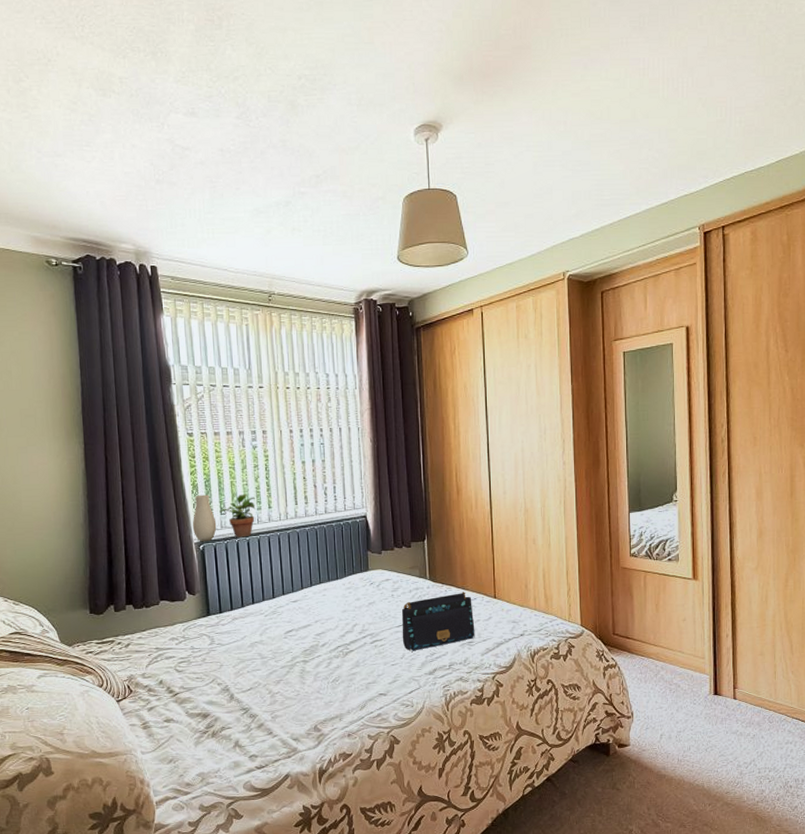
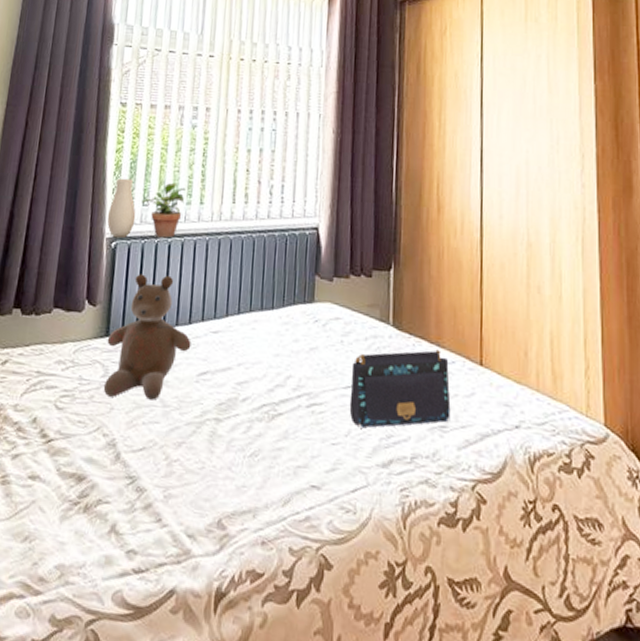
teddy bear: none [209,565,277,657] -> present [103,274,191,401]

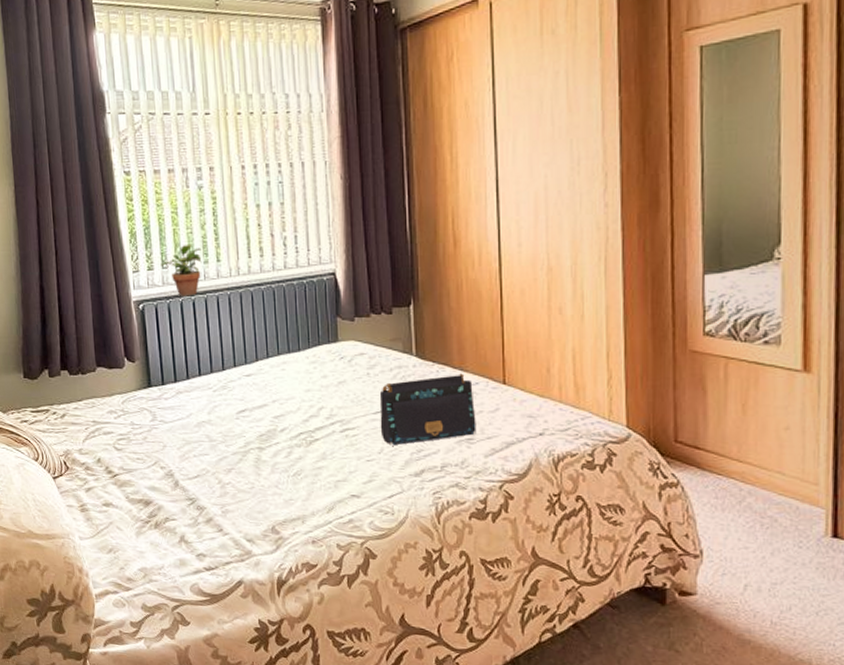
teddy bear: present [103,274,191,401] -> none [150,329,227,437]
vase: present [107,178,136,239] -> none [130,244,158,301]

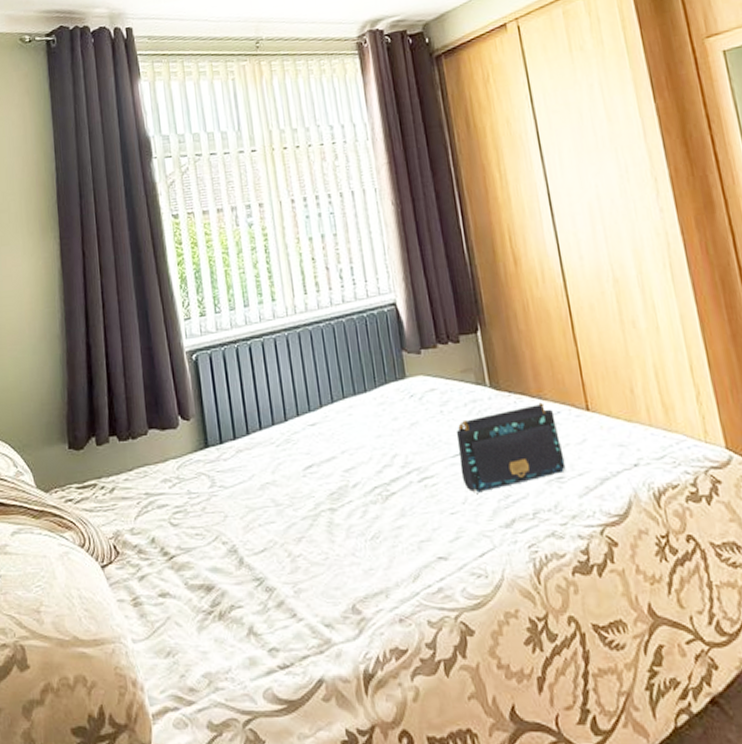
potted plant: present [161,243,202,296] -> none [213,284,257,342]

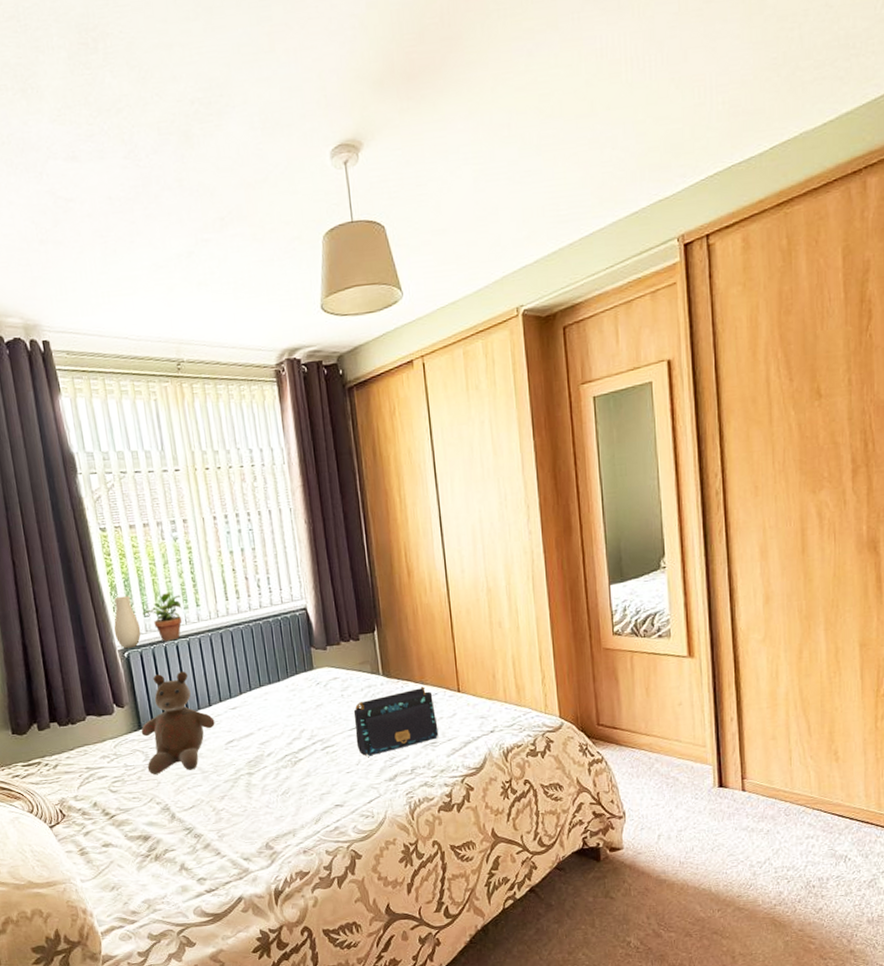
vase: none [182,289,211,350] -> present [114,595,141,649]
teddy bear: none [207,377,292,505] -> present [141,671,215,775]
potted plant: none [213,284,257,342] -> present [142,592,183,642]

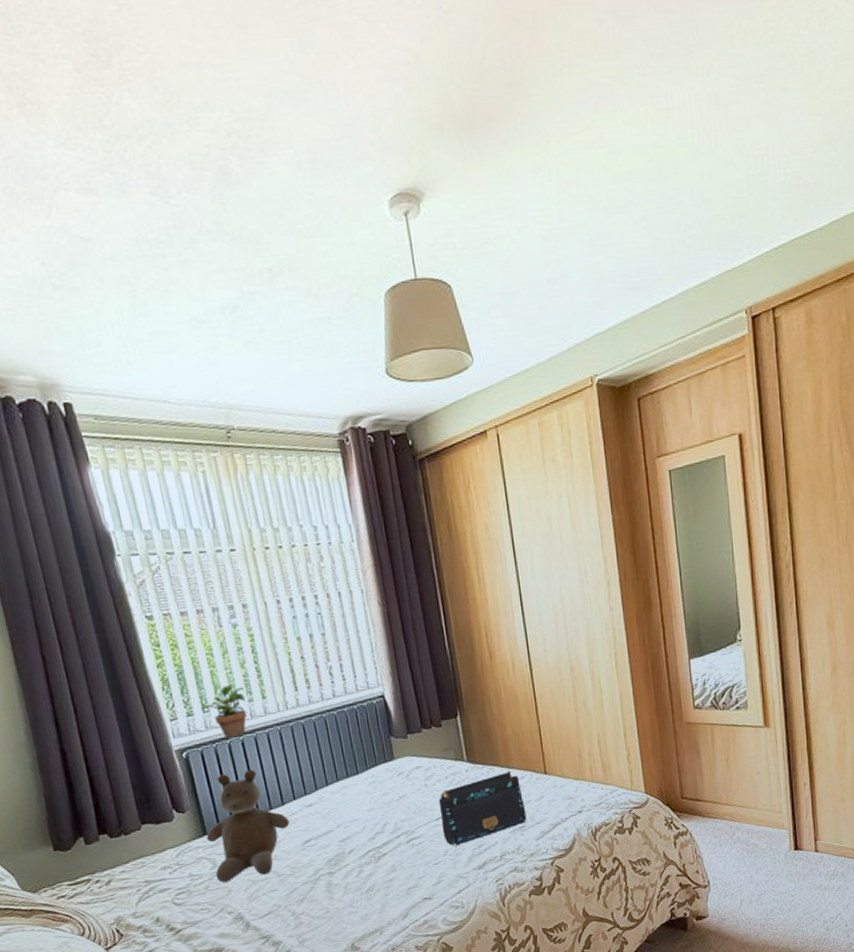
vase: present [114,595,141,649] -> none [167,690,201,749]

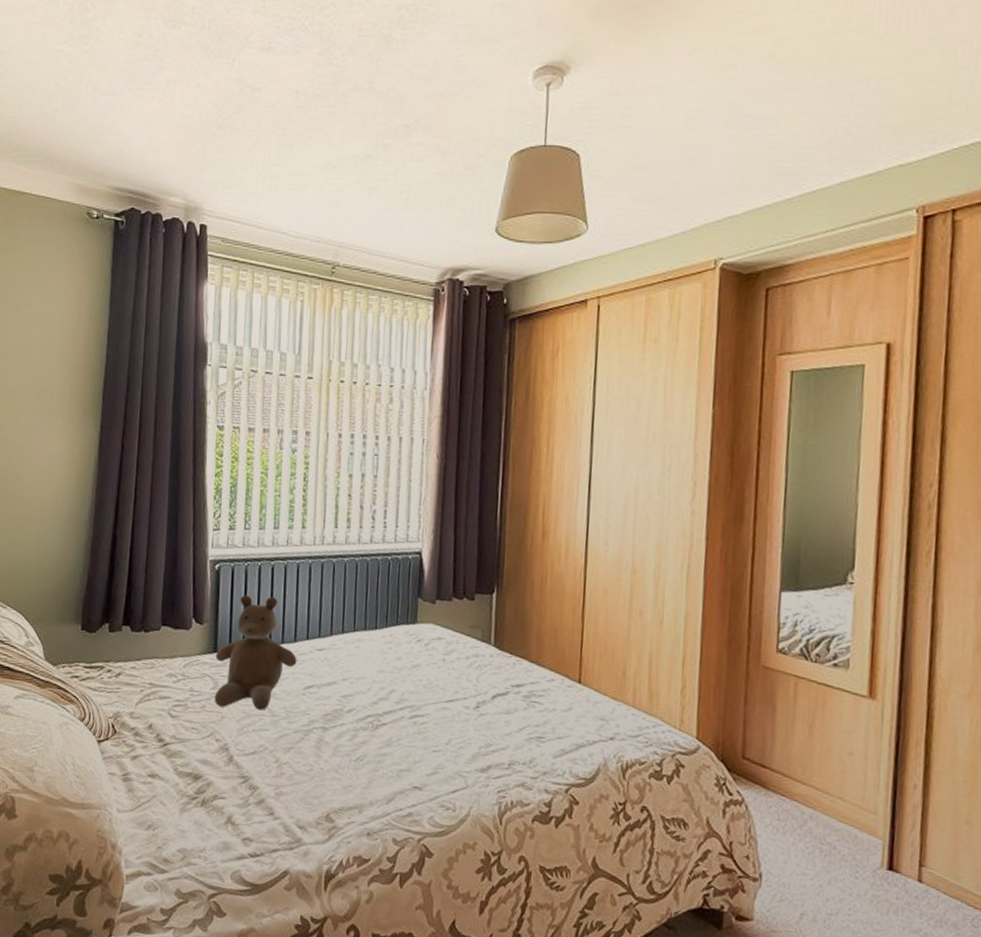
potted plant: present [201,684,248,739] -> none [243,507,287,561]
handbag: present [438,771,527,847] -> none [450,668,549,738]

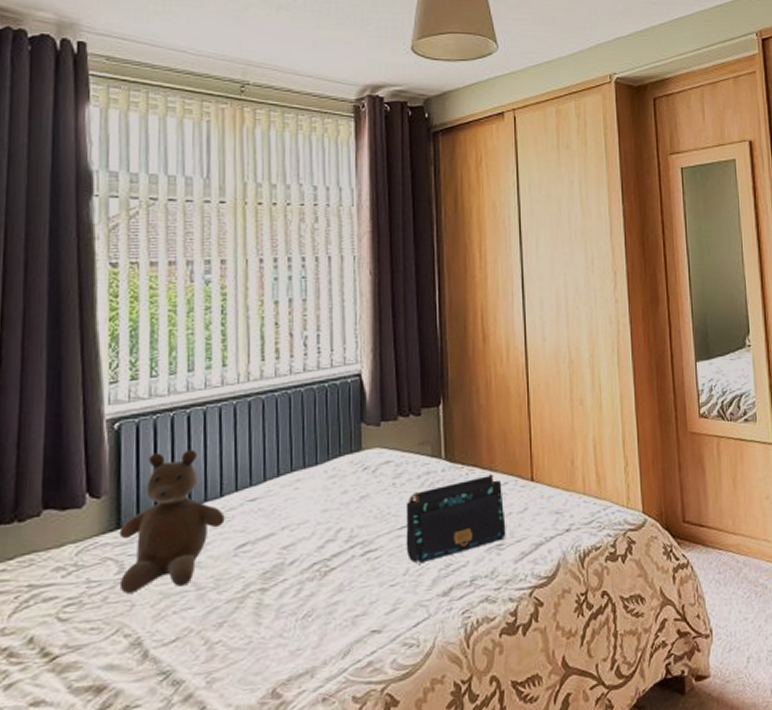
handbag: none [450,668,549,738] -> present [405,474,506,564]

